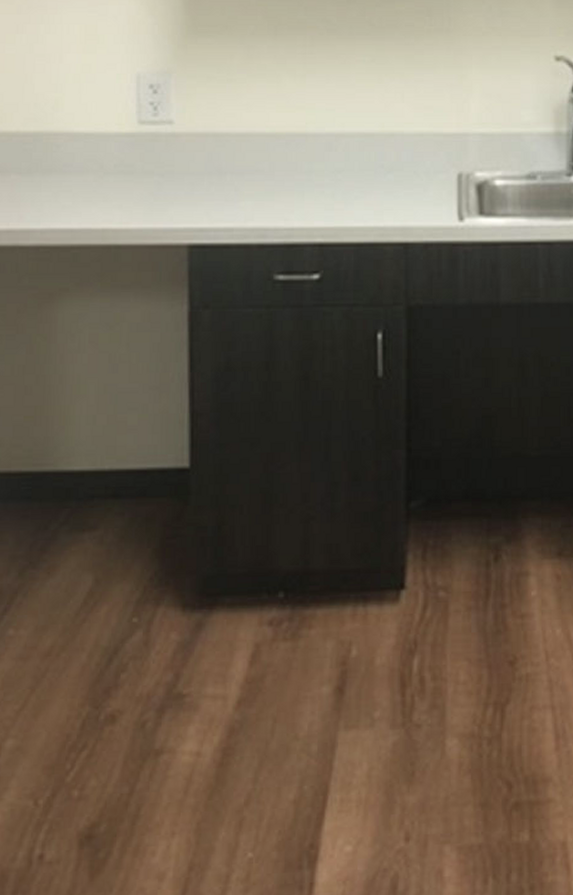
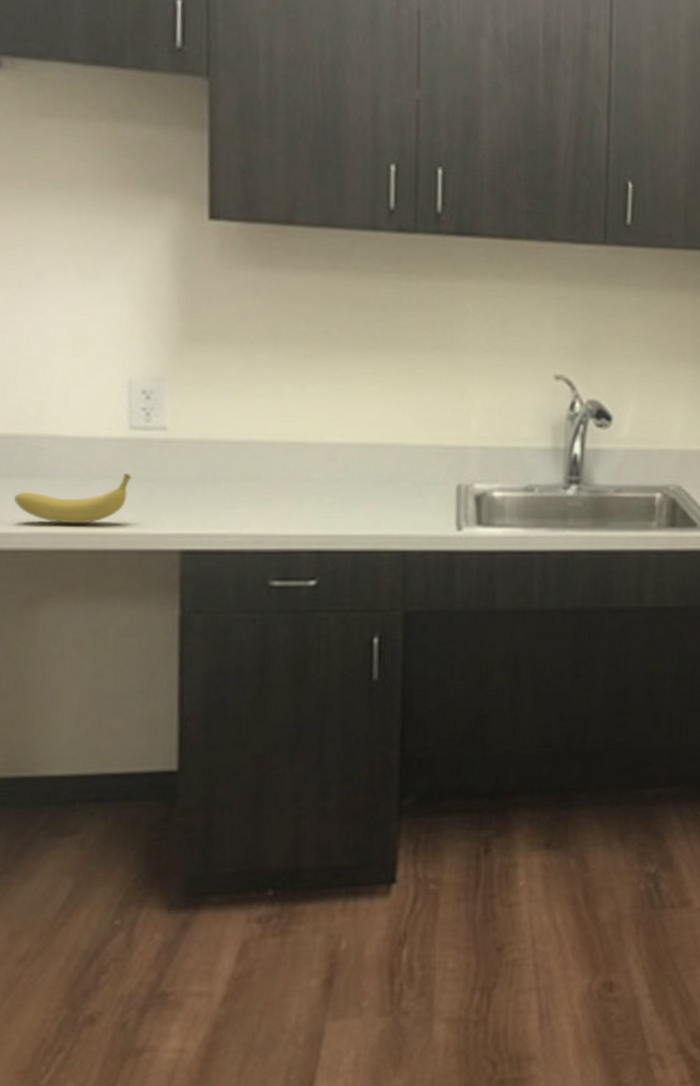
fruit: none [33,168,142,220] -> present [14,474,132,524]

